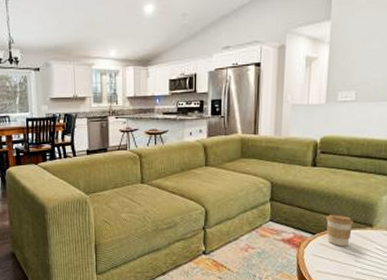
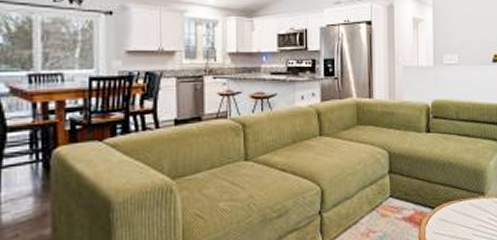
coffee cup: present [326,214,354,247] -> none [443,184,468,220]

